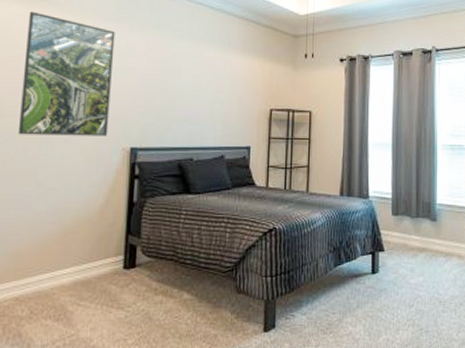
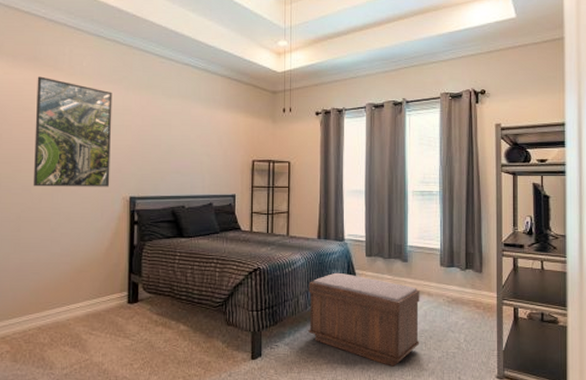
bench: none [328,233,450,337] -> present [308,272,420,367]

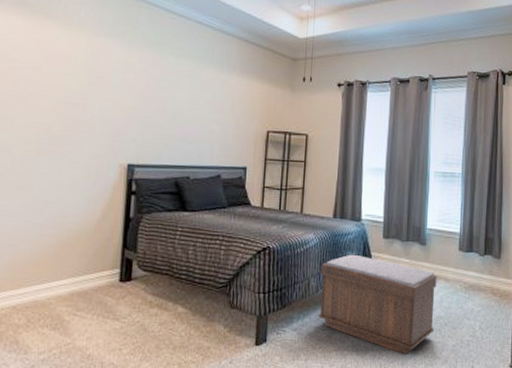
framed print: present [33,76,112,187] -> none [14,24,114,152]

